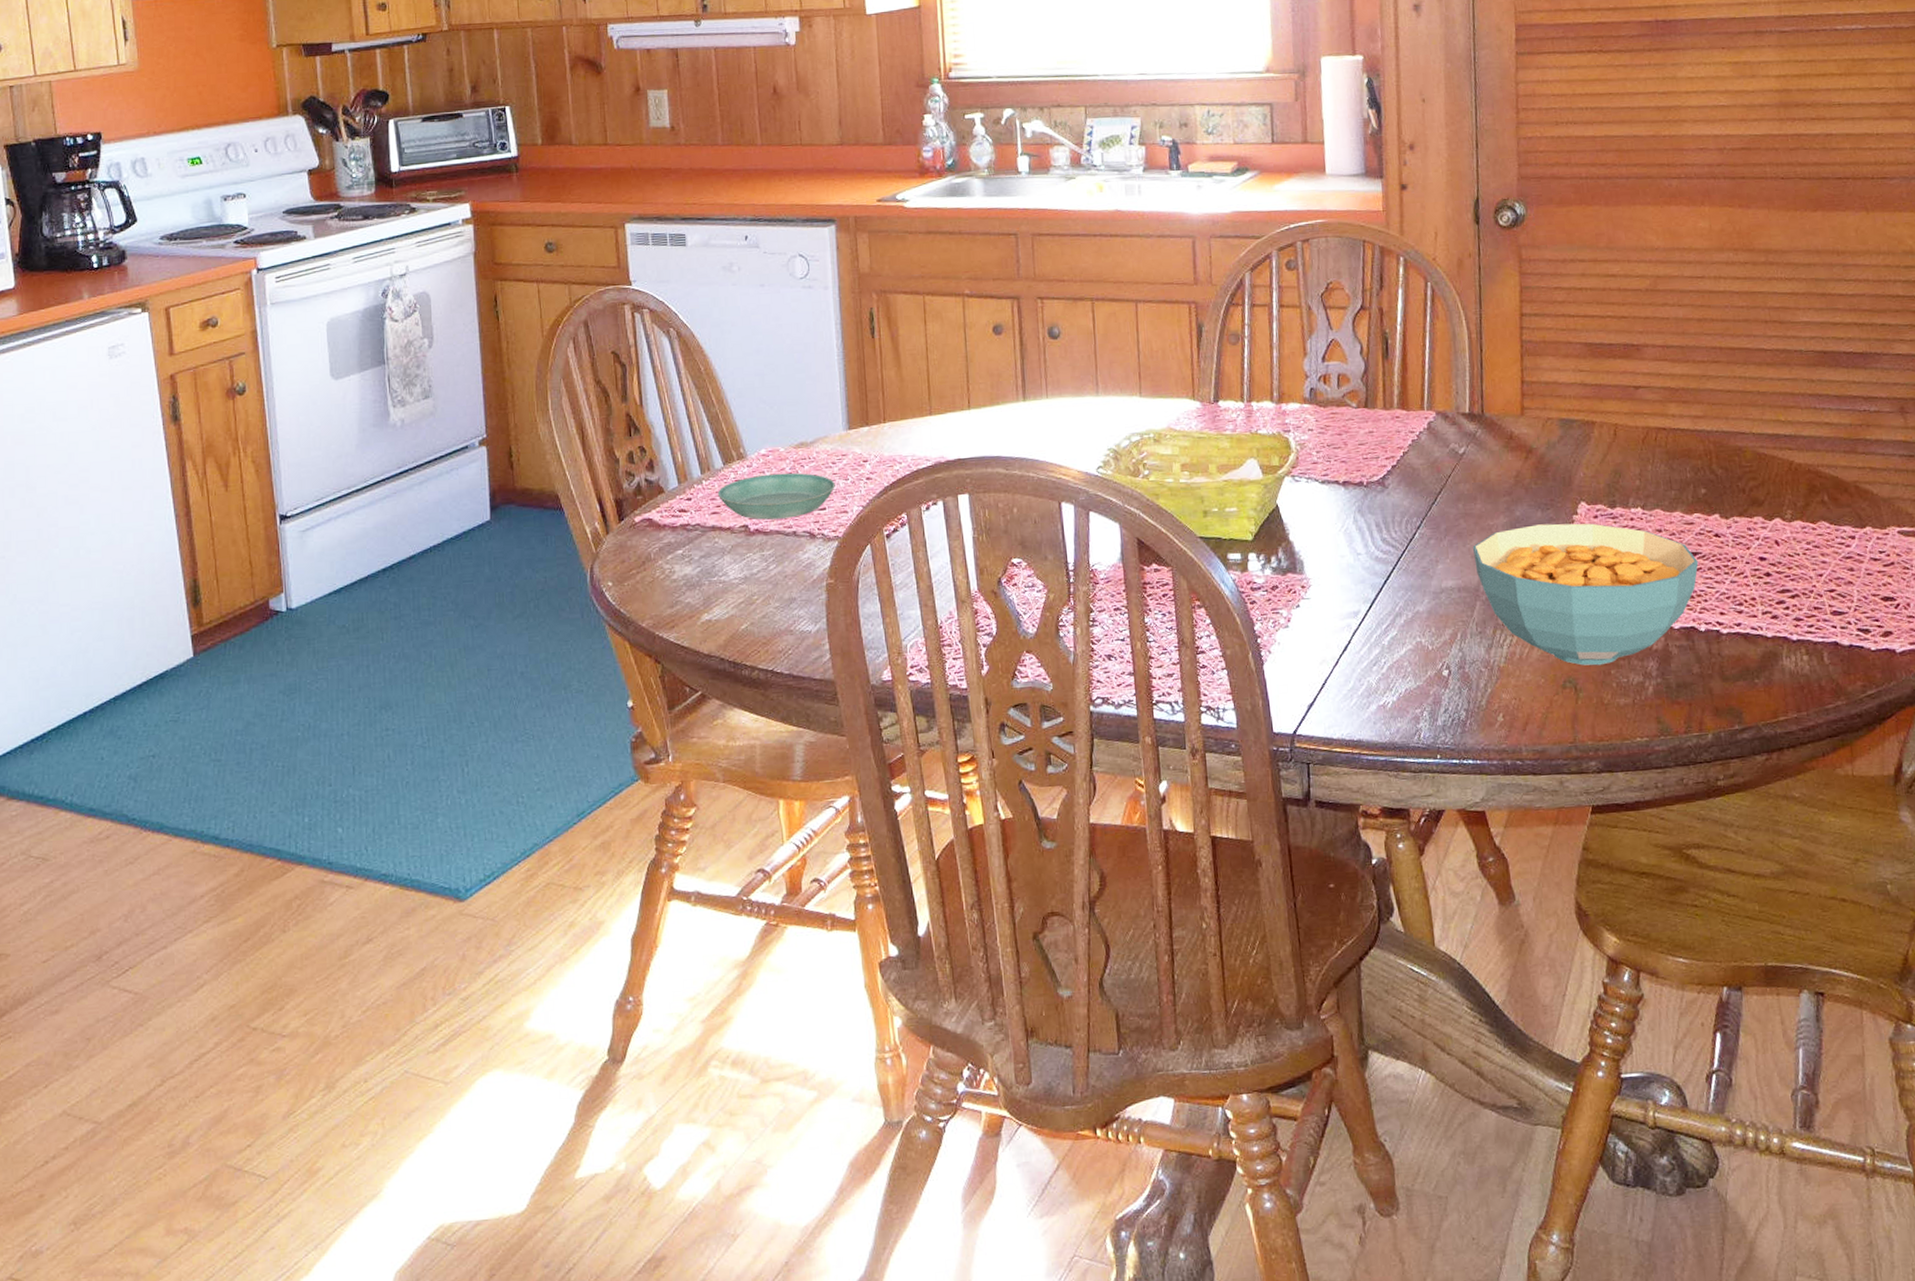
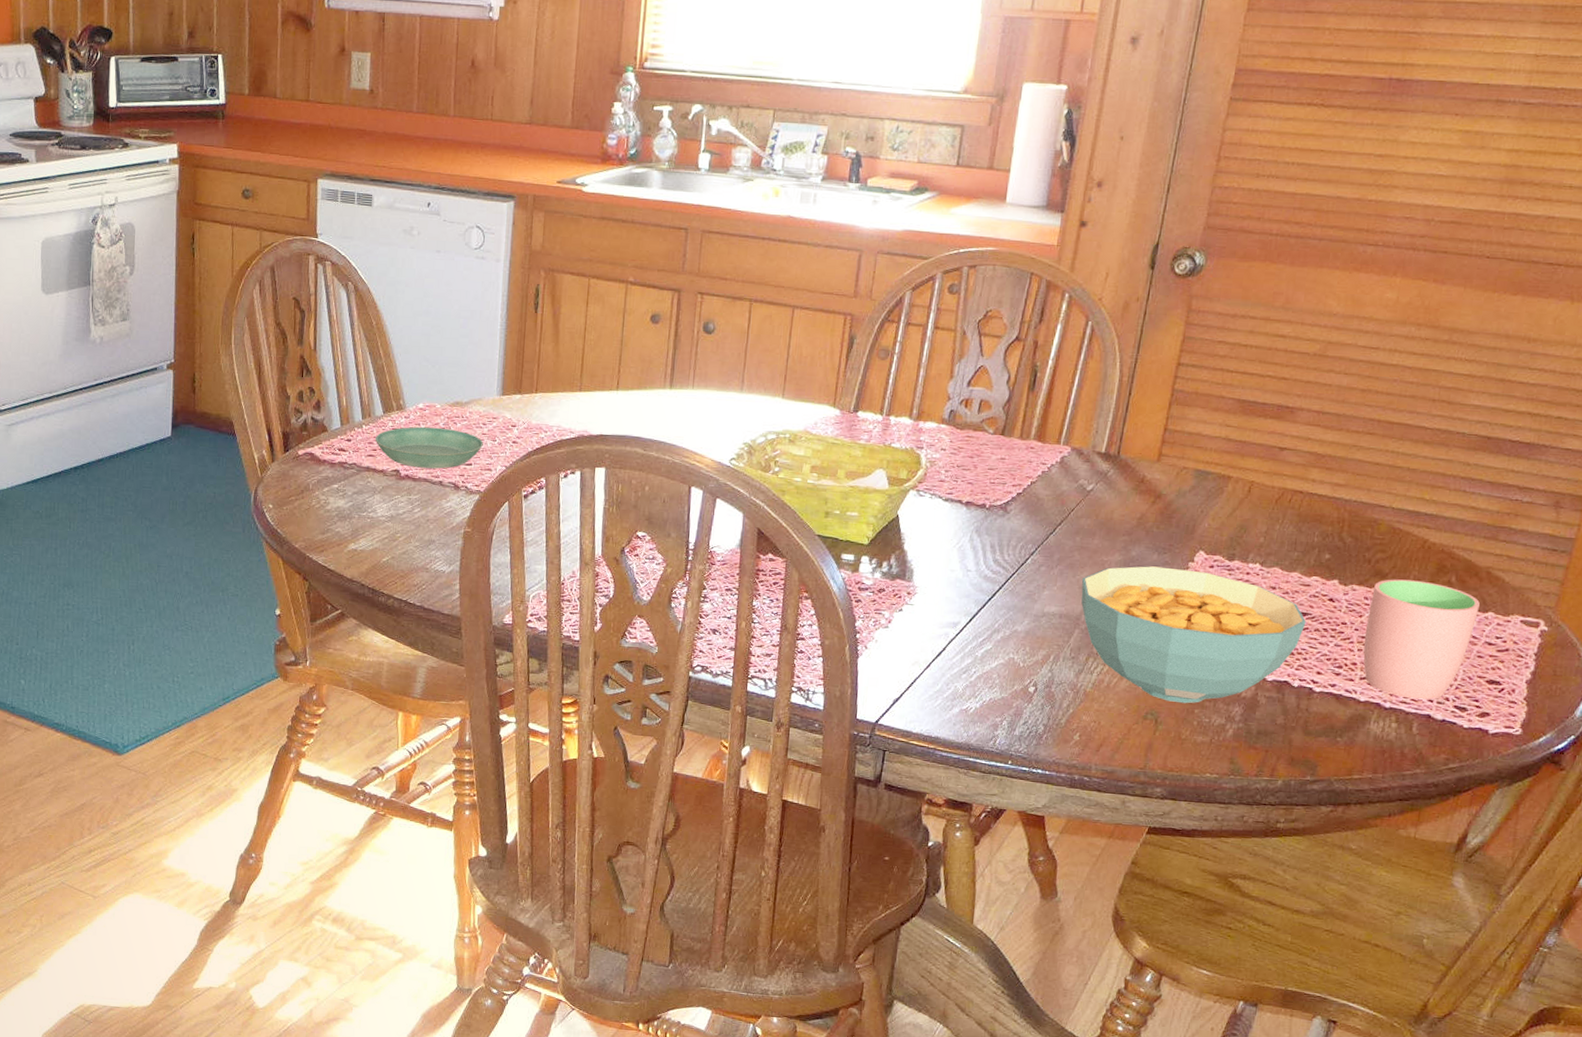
cup: none [1754,504,1857,628] -> present [1363,579,1480,700]

